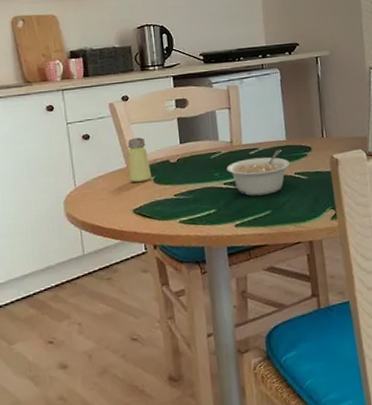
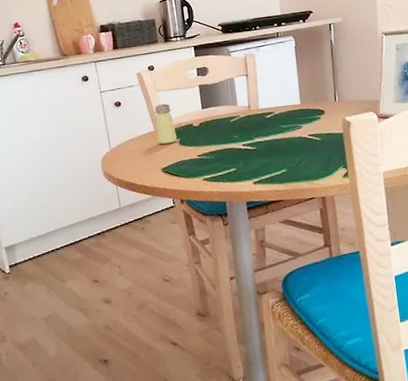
legume: present [226,149,290,196] -> none [245,113,305,156]

